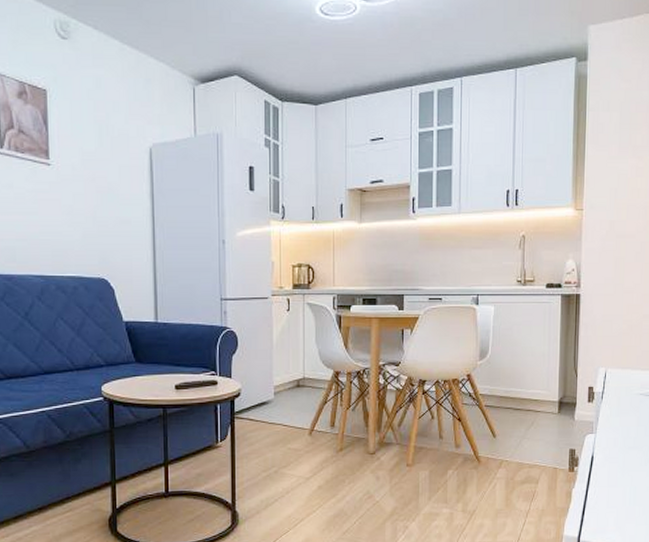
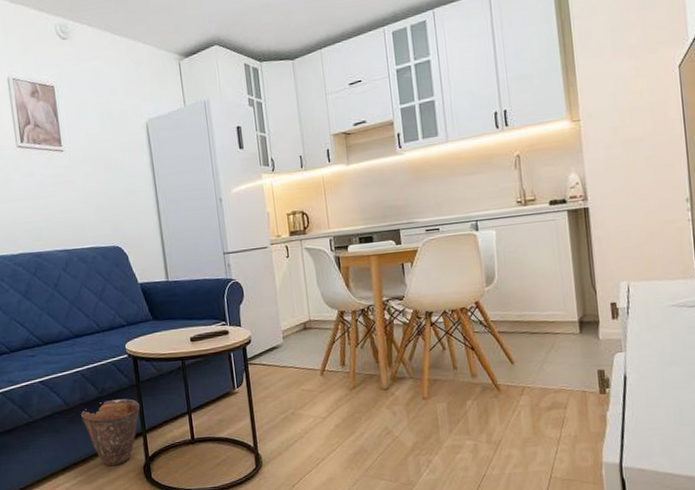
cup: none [43,445,112,517] -> present [81,399,141,467]

